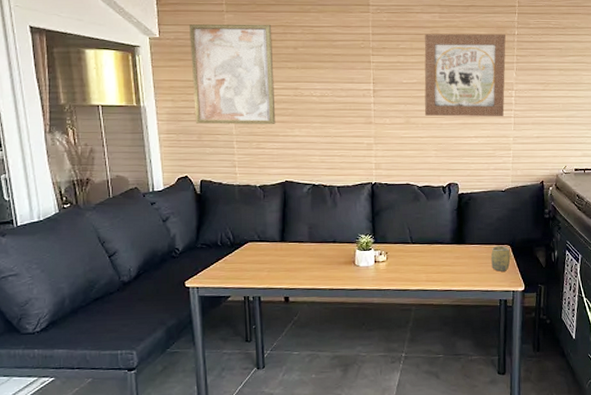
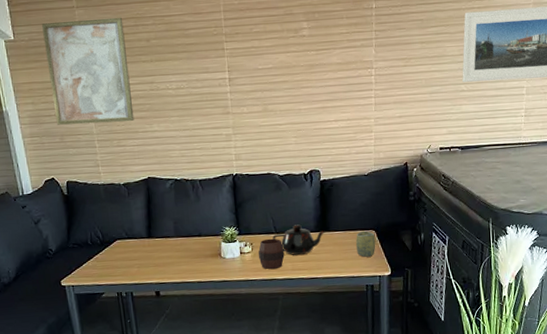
cup: none [392,248,419,280] -> present [258,238,285,270]
teapot: none [408,236,461,266] -> present [272,224,325,255]
wall art: present [424,33,506,117] -> none [278,8,364,102]

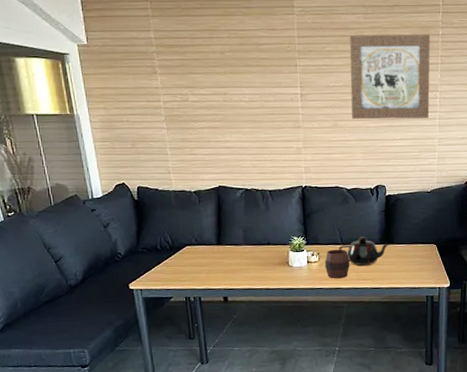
wall art: present [41,17,134,125] -> none [115,28,207,132]
wall art: none [278,8,364,102] -> present [349,34,431,120]
cup: present [356,230,376,257] -> none [418,244,437,270]

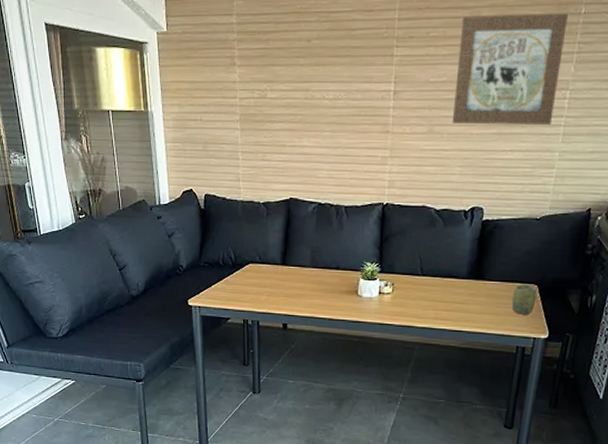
cup: present [324,249,350,279] -> none [398,280,428,316]
teapot: present [339,236,389,266] -> none [417,268,479,303]
cup: none [418,244,437,270] -> present [512,284,537,315]

